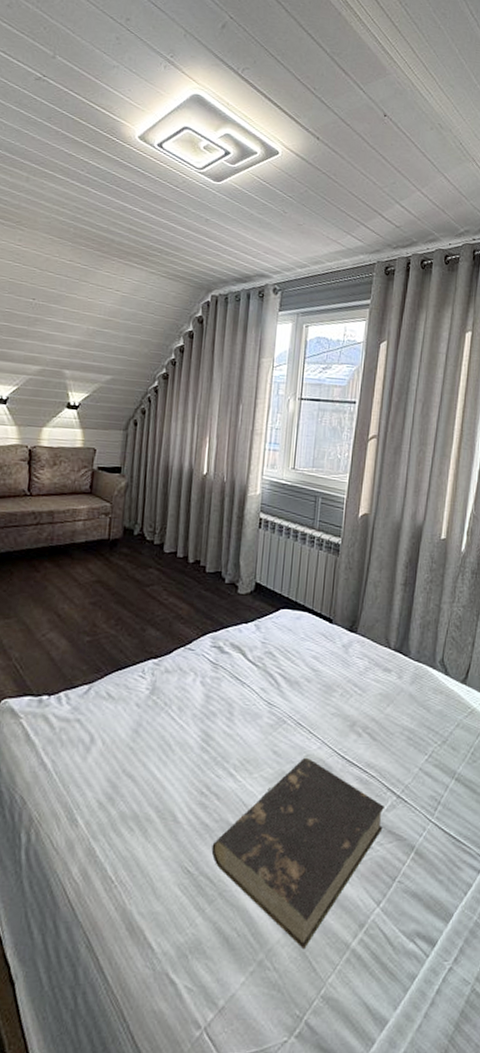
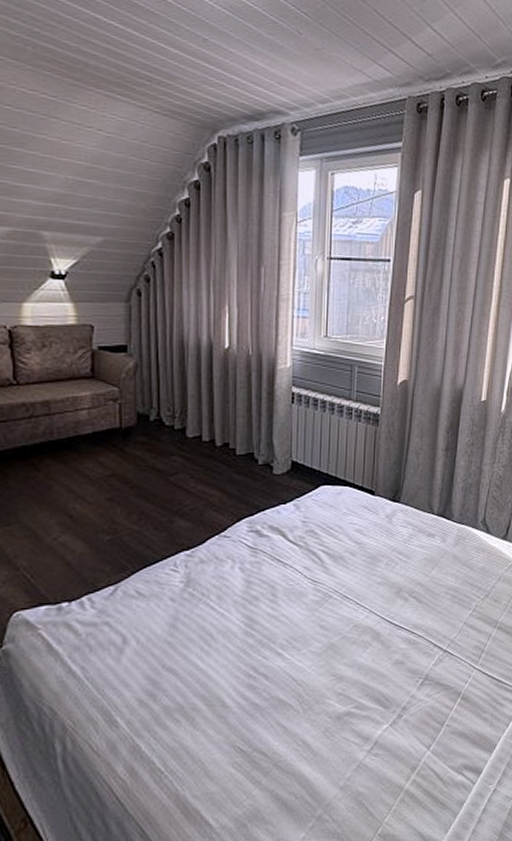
book: present [211,757,385,950] -> none [263,627,433,799]

